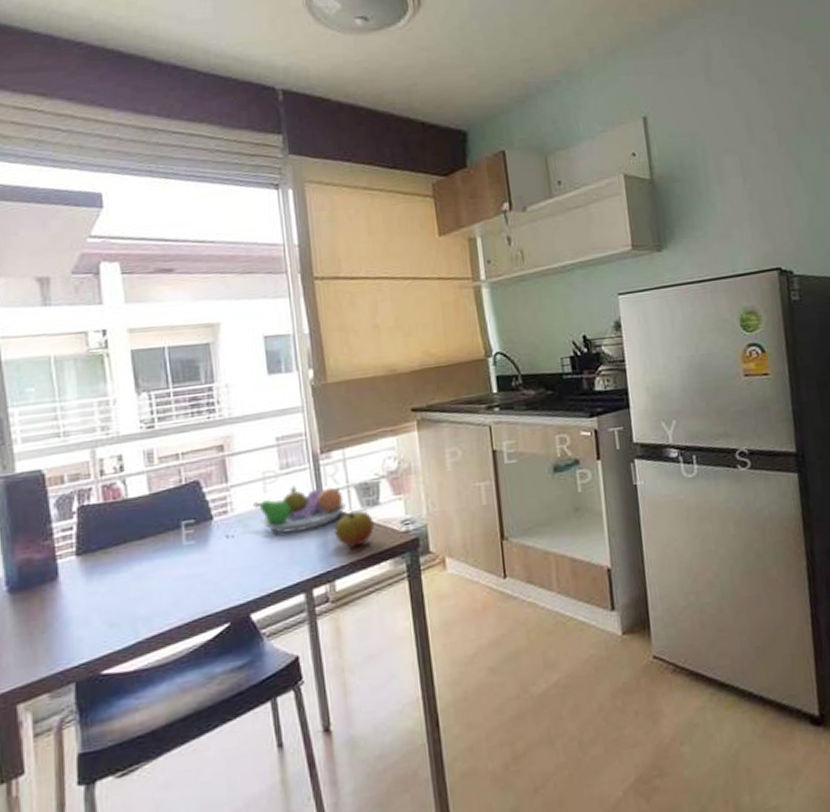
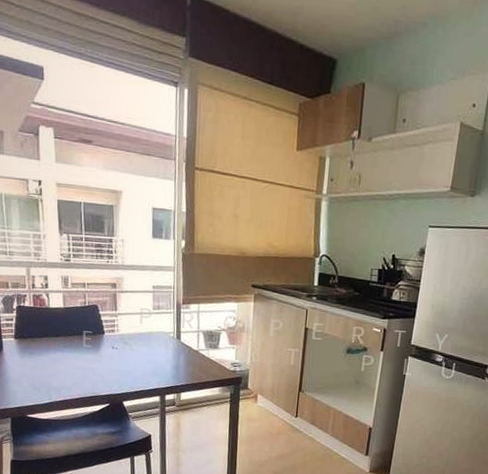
fruit bowl: present [253,485,346,534] -> none [132,322,195,356]
apple: present [334,511,374,548] -> none [185,349,213,374]

